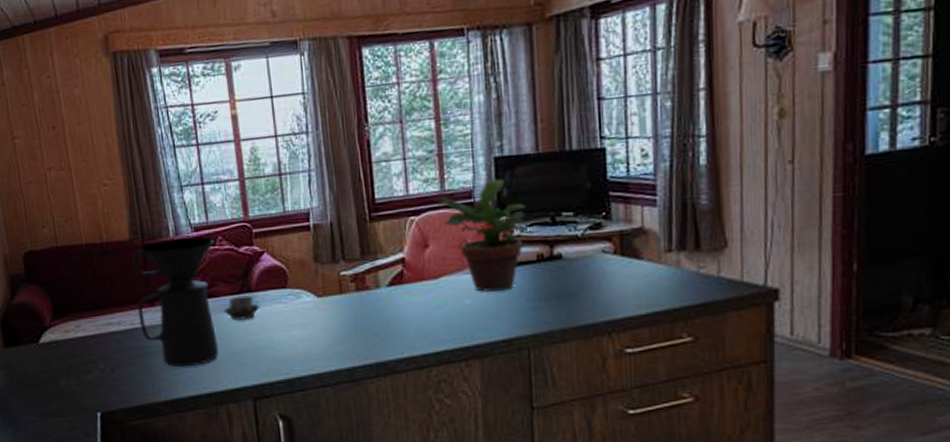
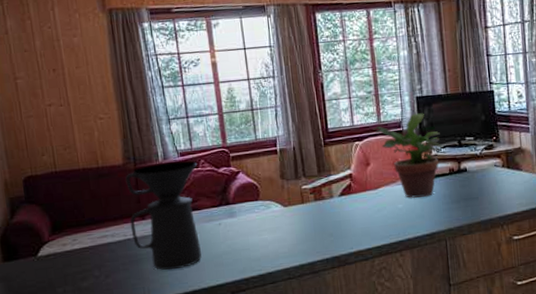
cup: present [223,295,260,320] -> none [205,207,237,229]

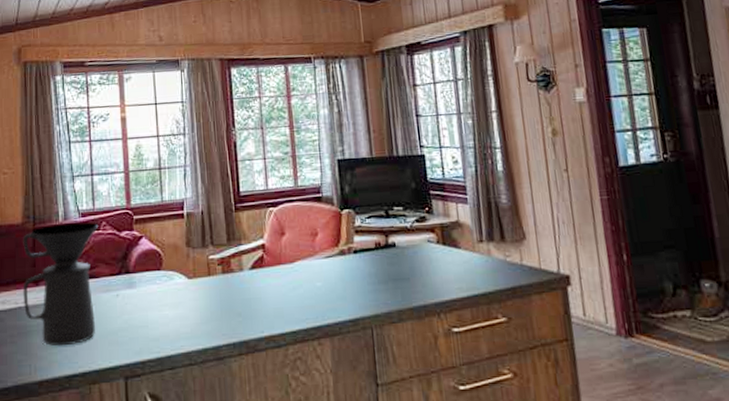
potted plant: present [373,113,444,198] -> none [289,177,369,275]

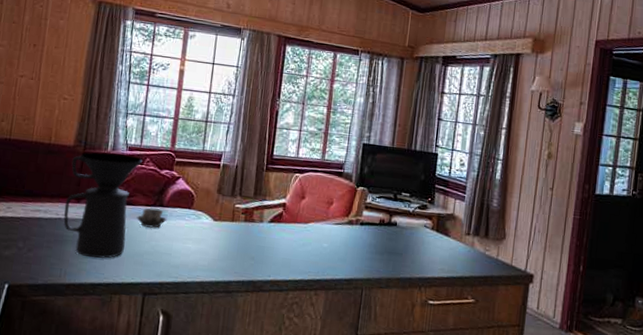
cup: none [102,276,137,300] -> present [136,207,167,228]

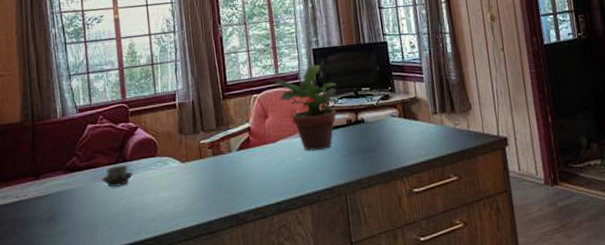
coffee maker: present [63,151,143,259] -> none [22,116,96,234]
potted plant: none [315,159,379,242] -> present [271,64,341,151]

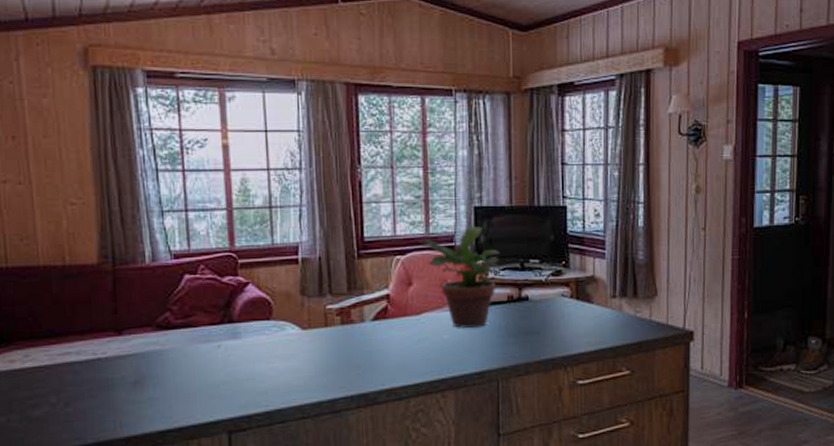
cup: present [101,164,134,187] -> none [201,326,242,351]

